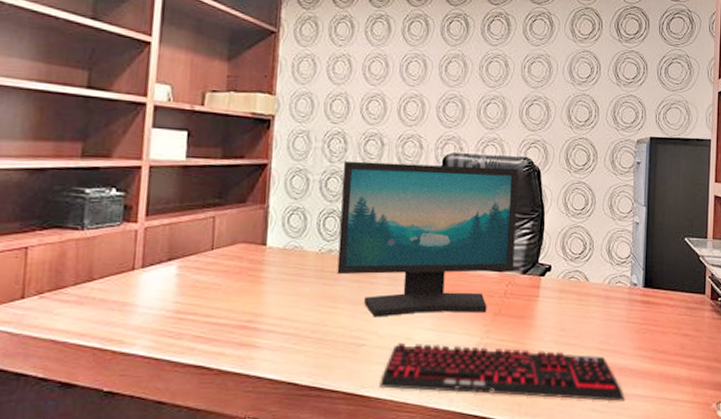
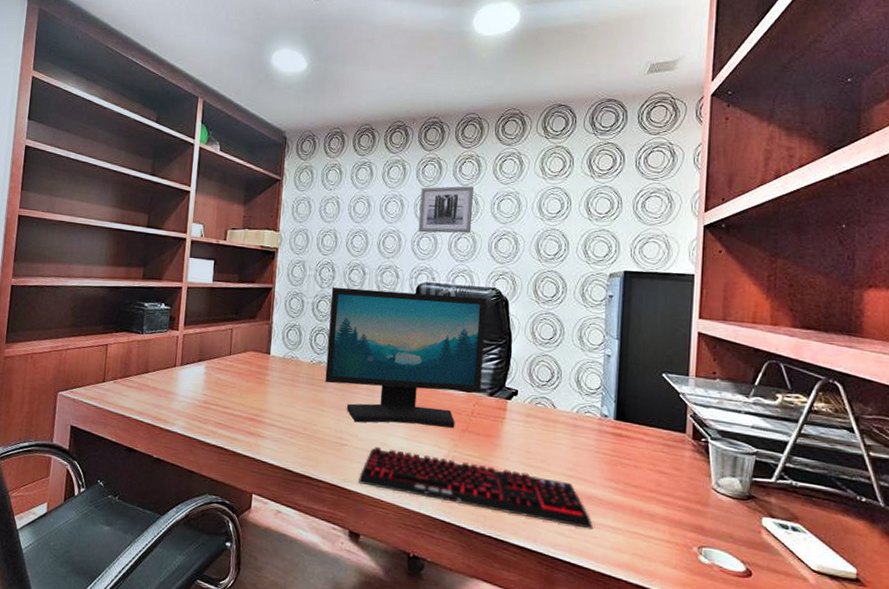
wall art: none [444,46,503,99] -> present [418,186,473,234]

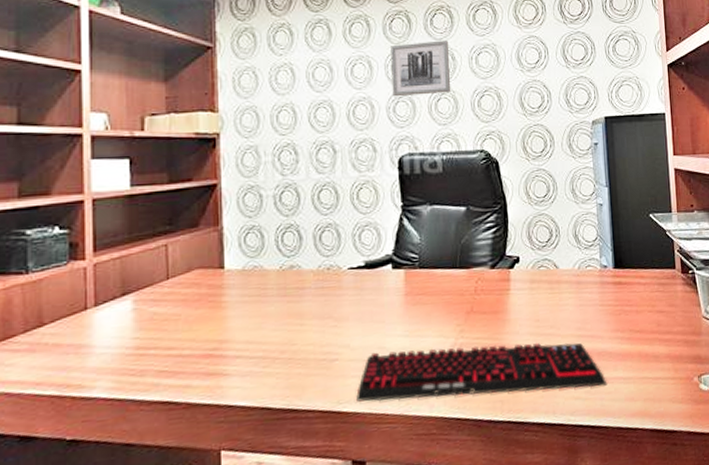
computer monitor: present [325,286,487,428] -> none [296,162,481,330]

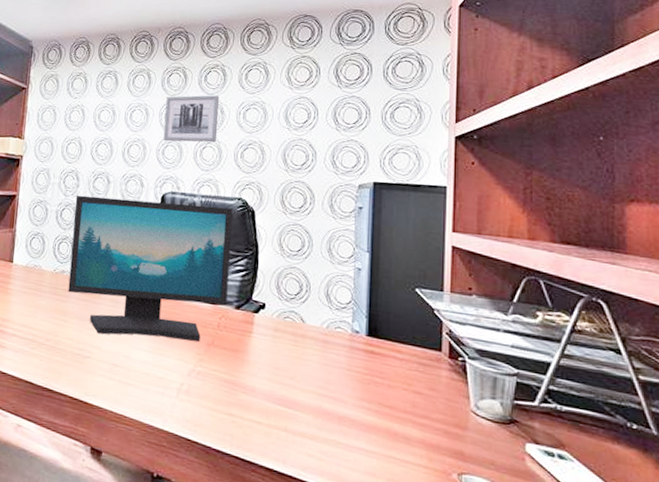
computer monitor: none [296,162,481,330] -> present [68,195,233,341]
keyboard: present [356,343,608,402] -> none [101,359,346,452]

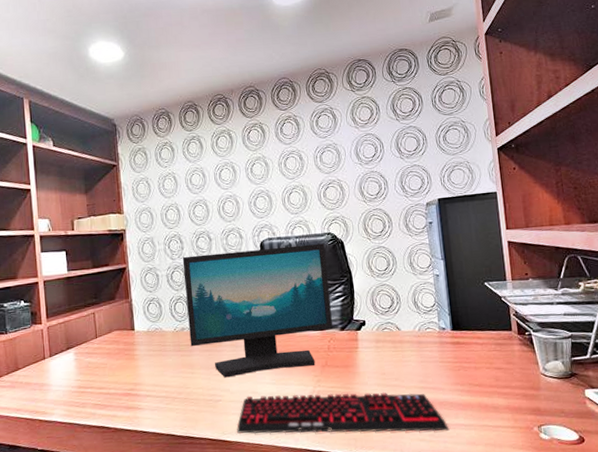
keyboard: none [101,359,346,452] -> present [237,393,450,434]
wall art: present [163,95,219,143] -> none [249,144,301,194]

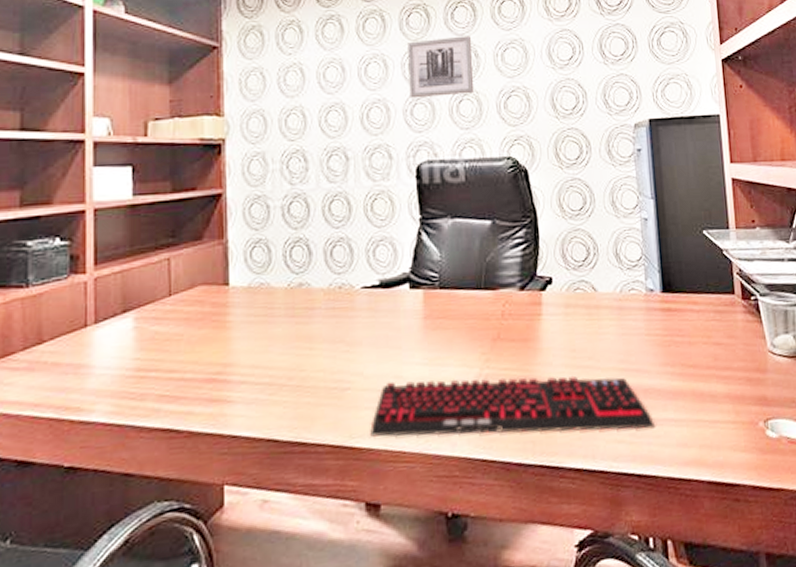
computer monitor: present [182,243,333,378] -> none [306,171,509,356]
wall art: none [249,144,301,194] -> present [408,36,475,99]

